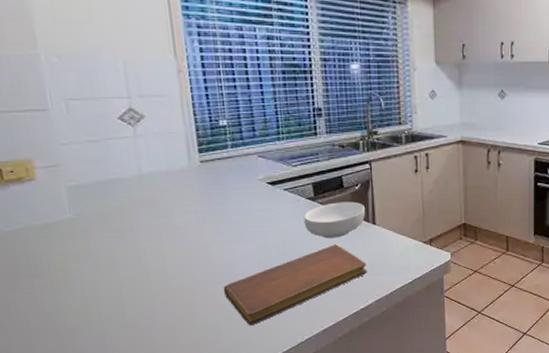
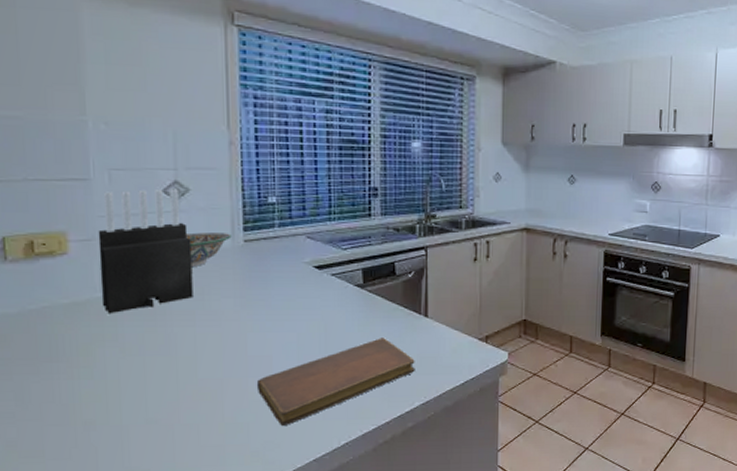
knife block: none [61,116,158,233] -> present [98,189,193,314]
decorative bowl: none [145,155,188,187] -> present [186,232,232,266]
cereal bowl: present [303,201,366,239] -> none [350,291,418,331]

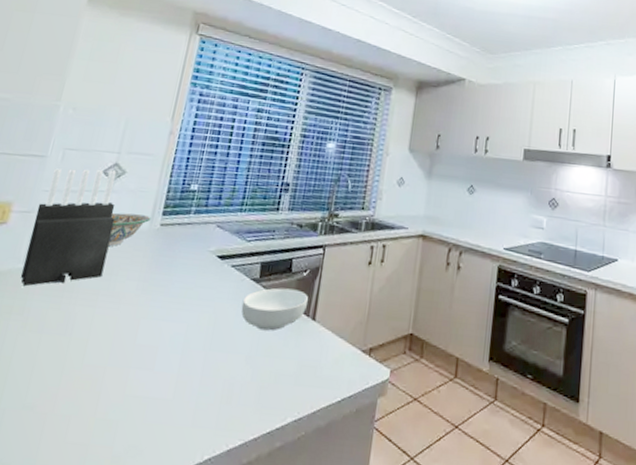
notebook: present [256,338,415,427] -> none [135,338,295,430]
cereal bowl: none [350,291,418,331] -> present [241,288,309,331]

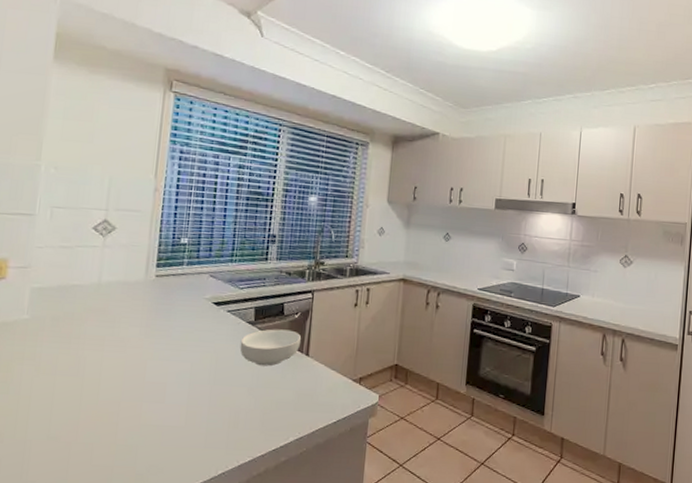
knife block: present [21,168,116,287] -> none [27,226,111,335]
decorative bowl: present [108,212,151,246] -> none [107,266,146,296]

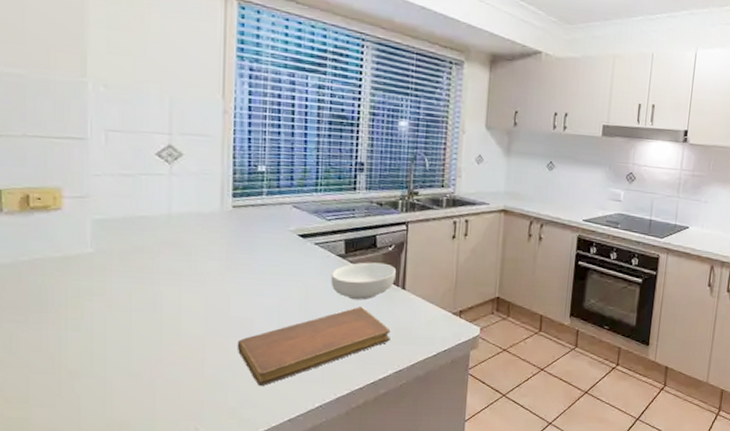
notebook: none [149,373,294,452] -> present [237,307,391,387]

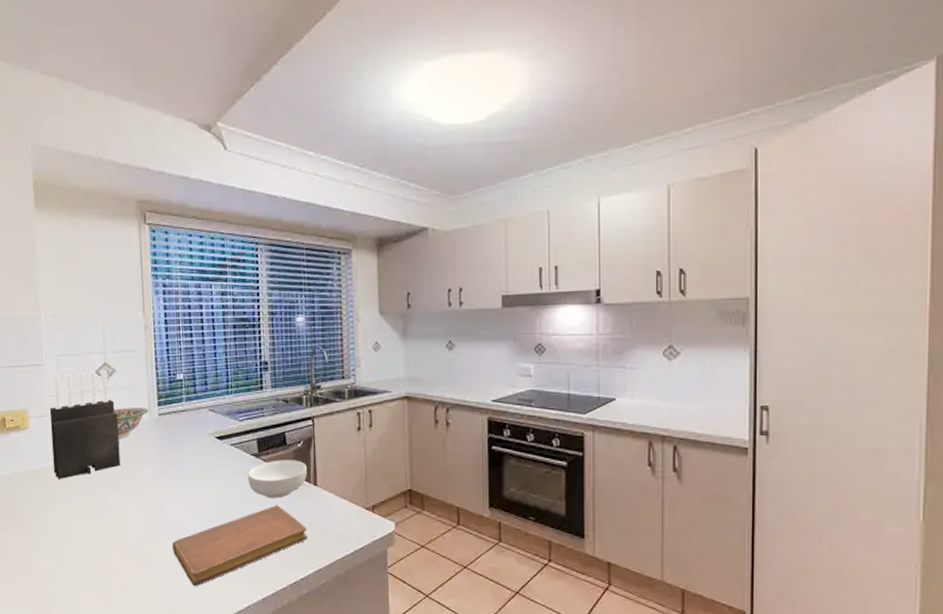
knife block: none [92,151,182,270] -> present [49,370,121,480]
decorative bowl: none [177,196,221,229] -> present [114,408,149,438]

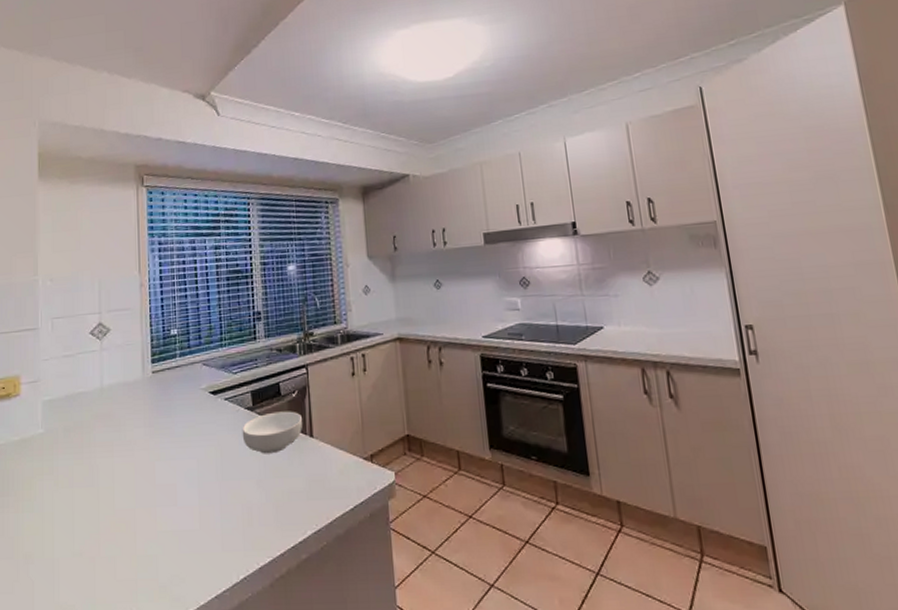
knife block: present [49,370,121,480] -> none [42,330,112,449]
decorative bowl: present [114,408,149,438] -> none [107,366,142,400]
notebook: present [171,505,308,587] -> none [163,461,305,559]

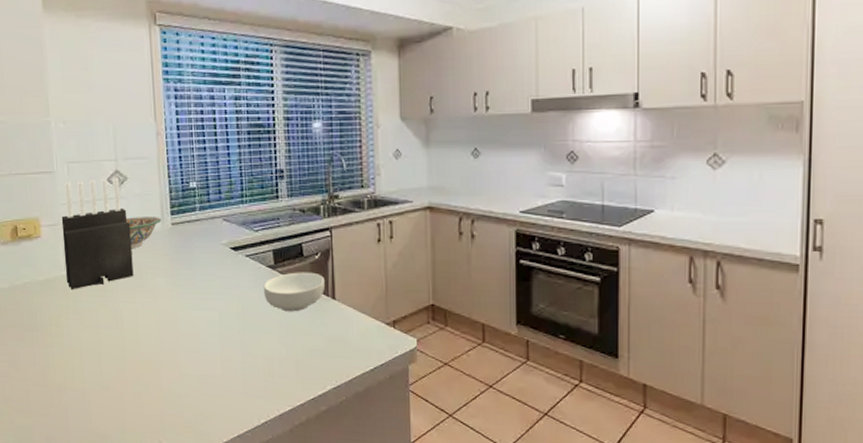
knife block: none [42,330,112,449] -> present [61,177,134,290]
decorative bowl: none [107,366,142,400] -> present [126,217,162,248]

